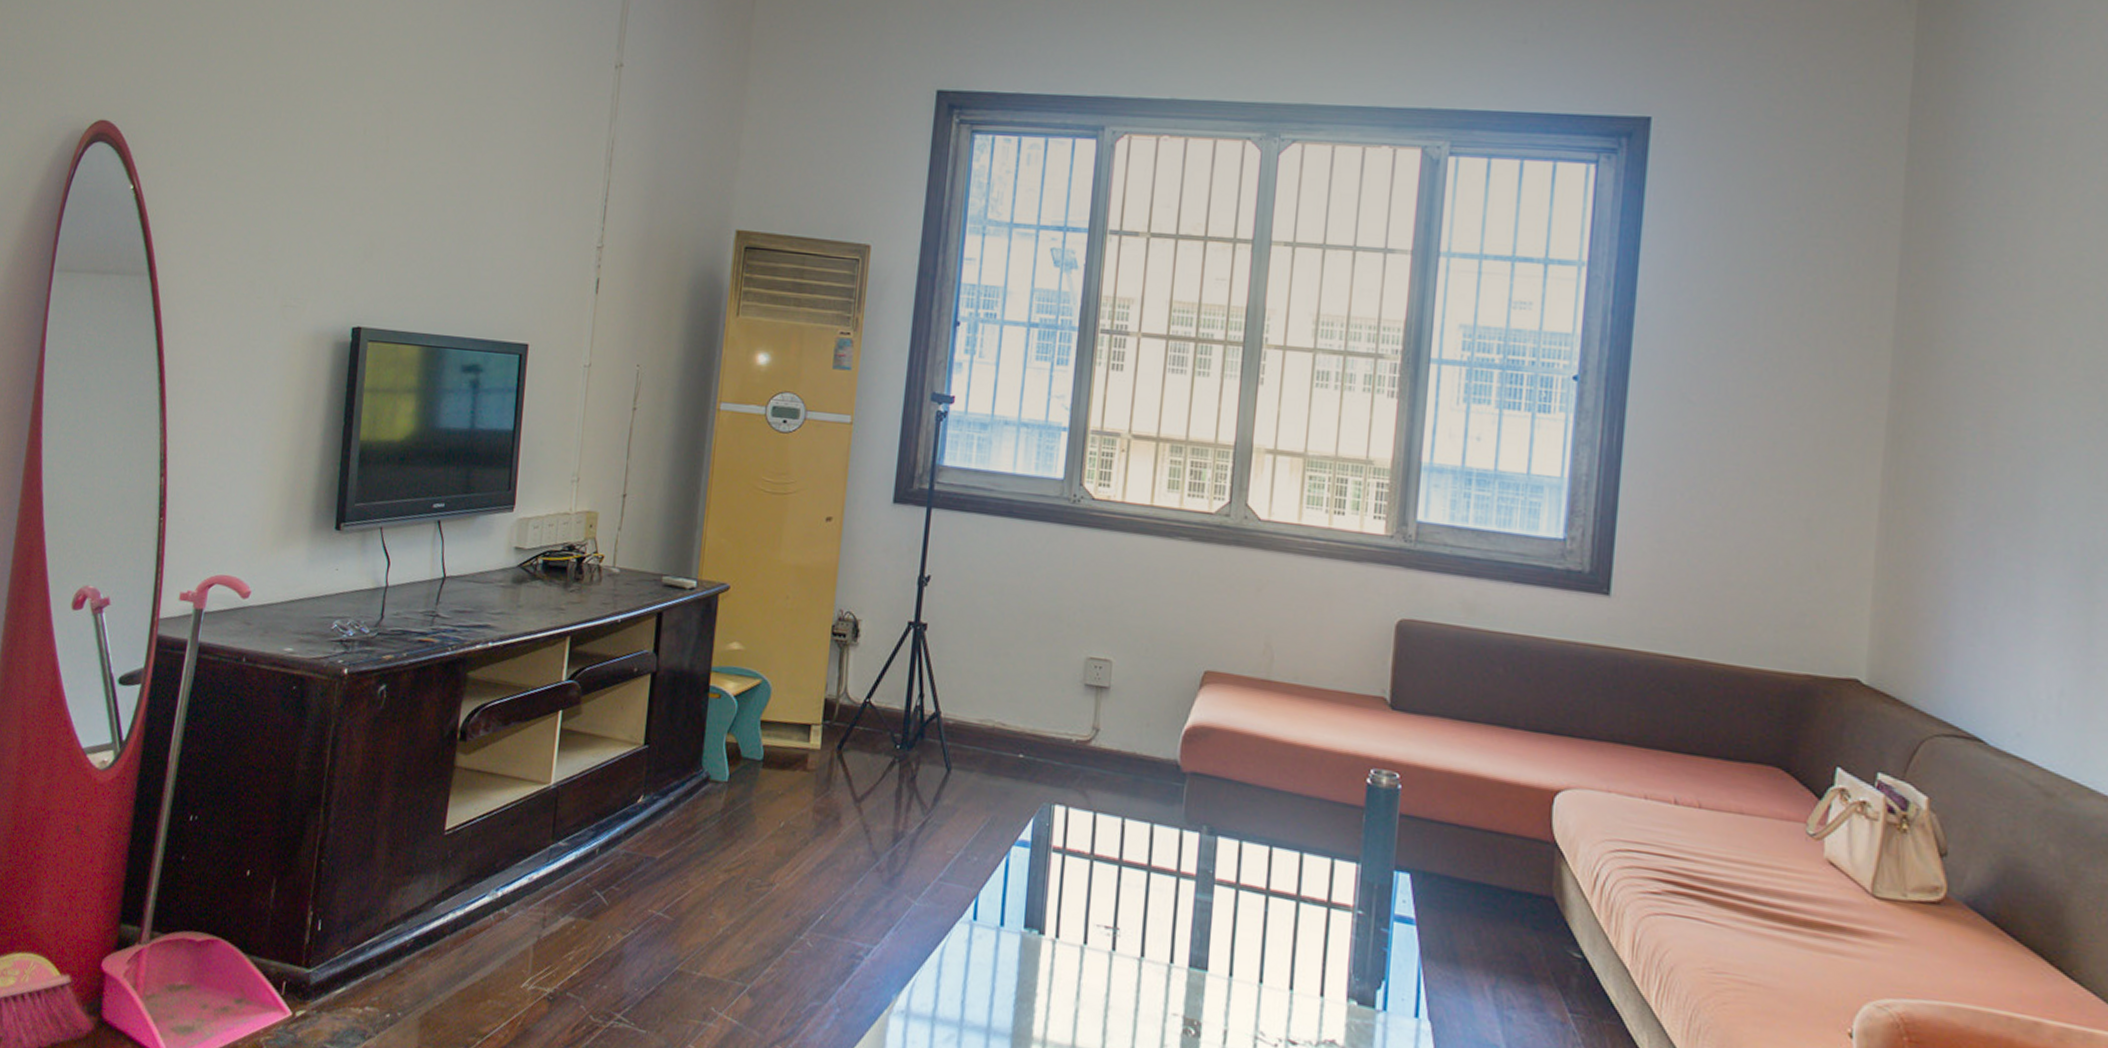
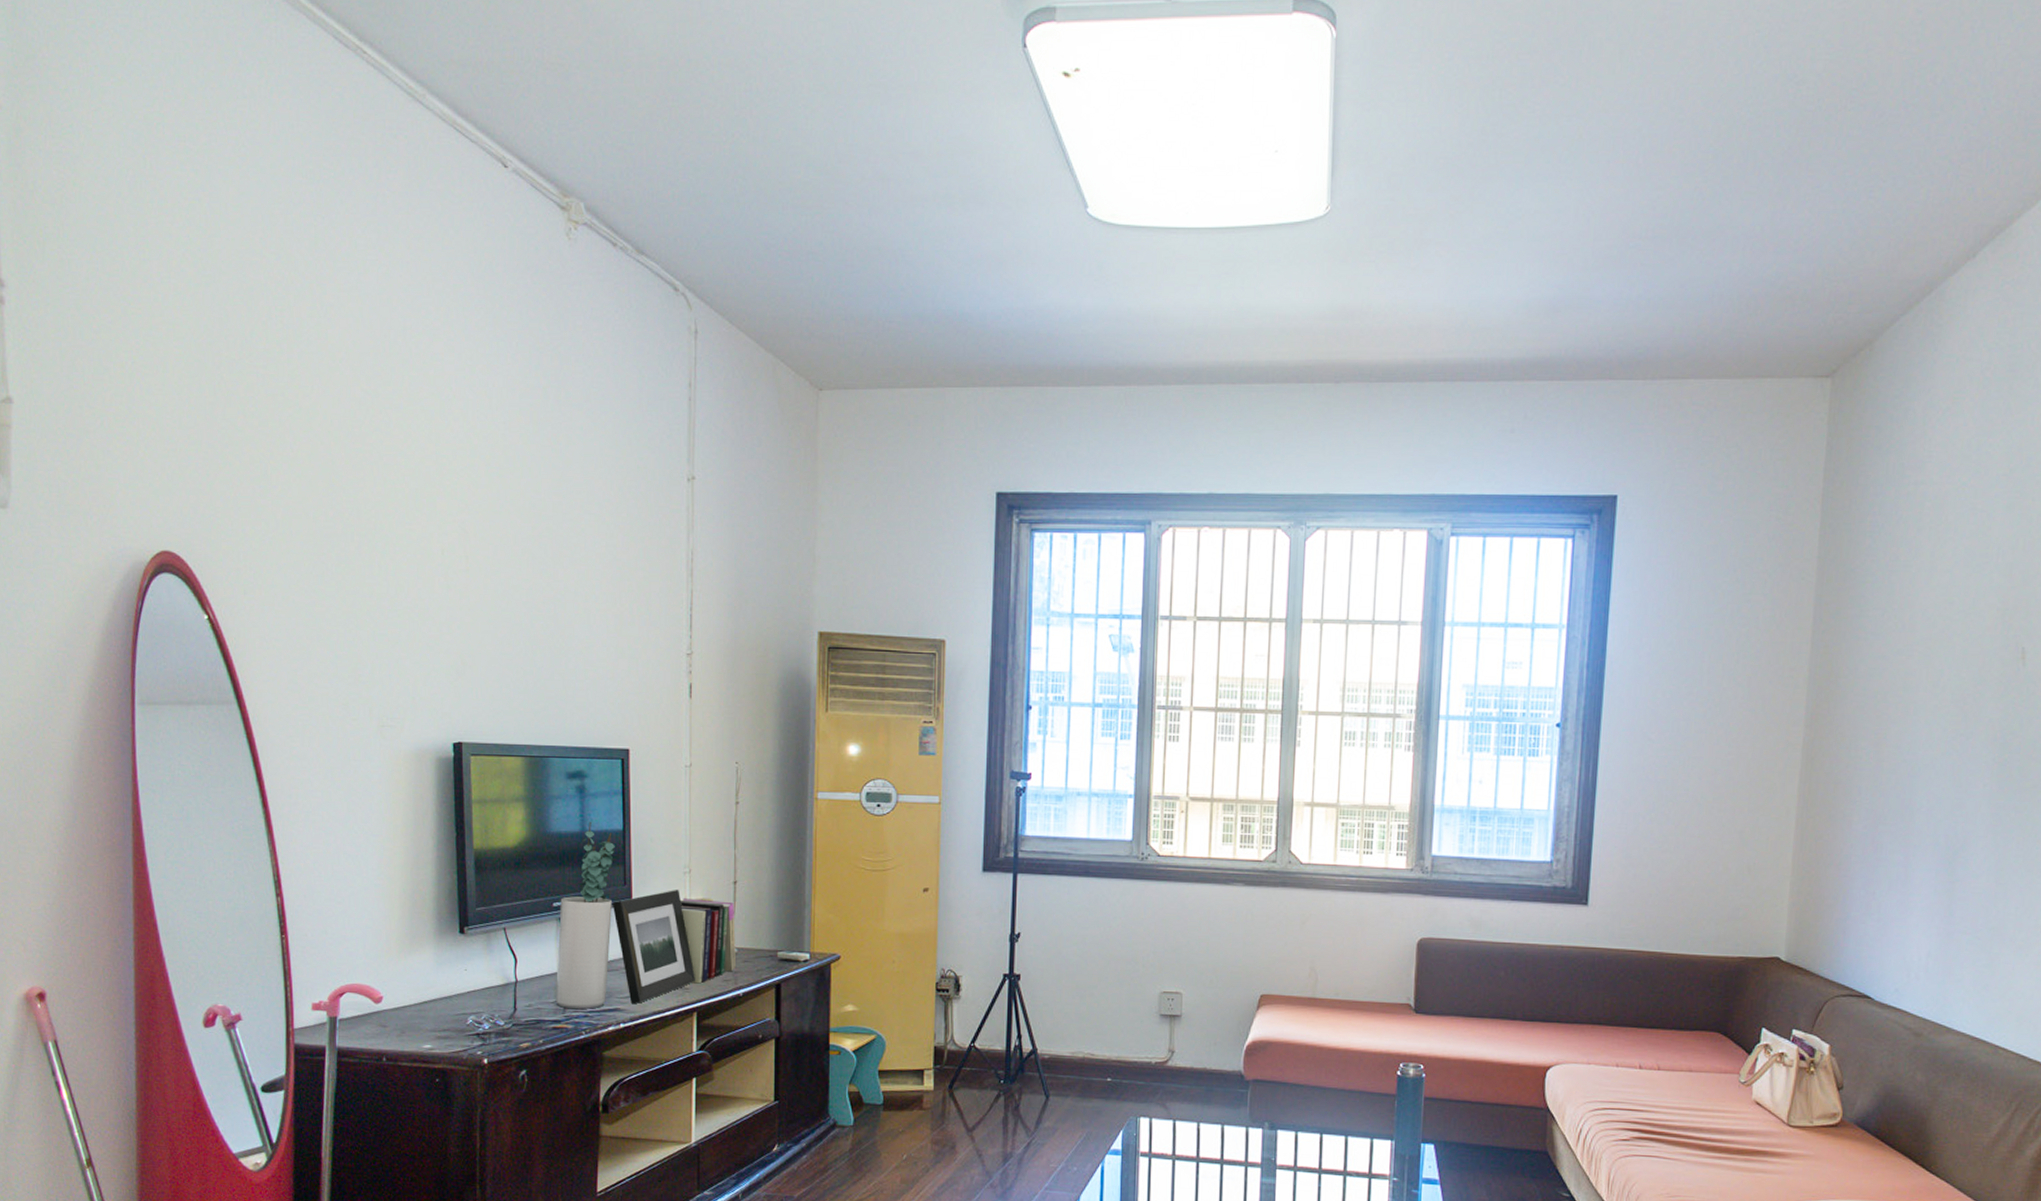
vase: none [424,418,503,624] -> present [555,821,615,1010]
picture frame: none [493,499,573,622] -> present [612,890,696,1004]
books: none [564,509,621,605] -> present [681,898,737,984]

